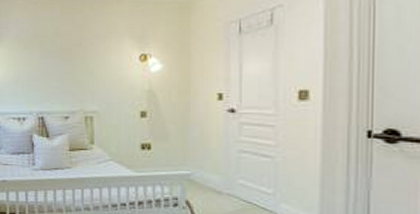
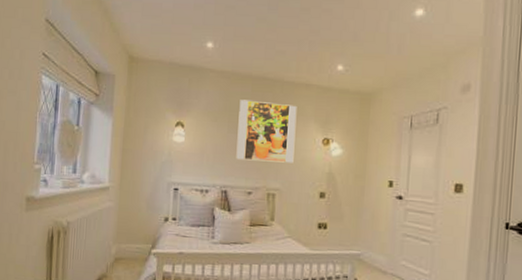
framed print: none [49,23,110,85] -> present [236,99,297,163]

